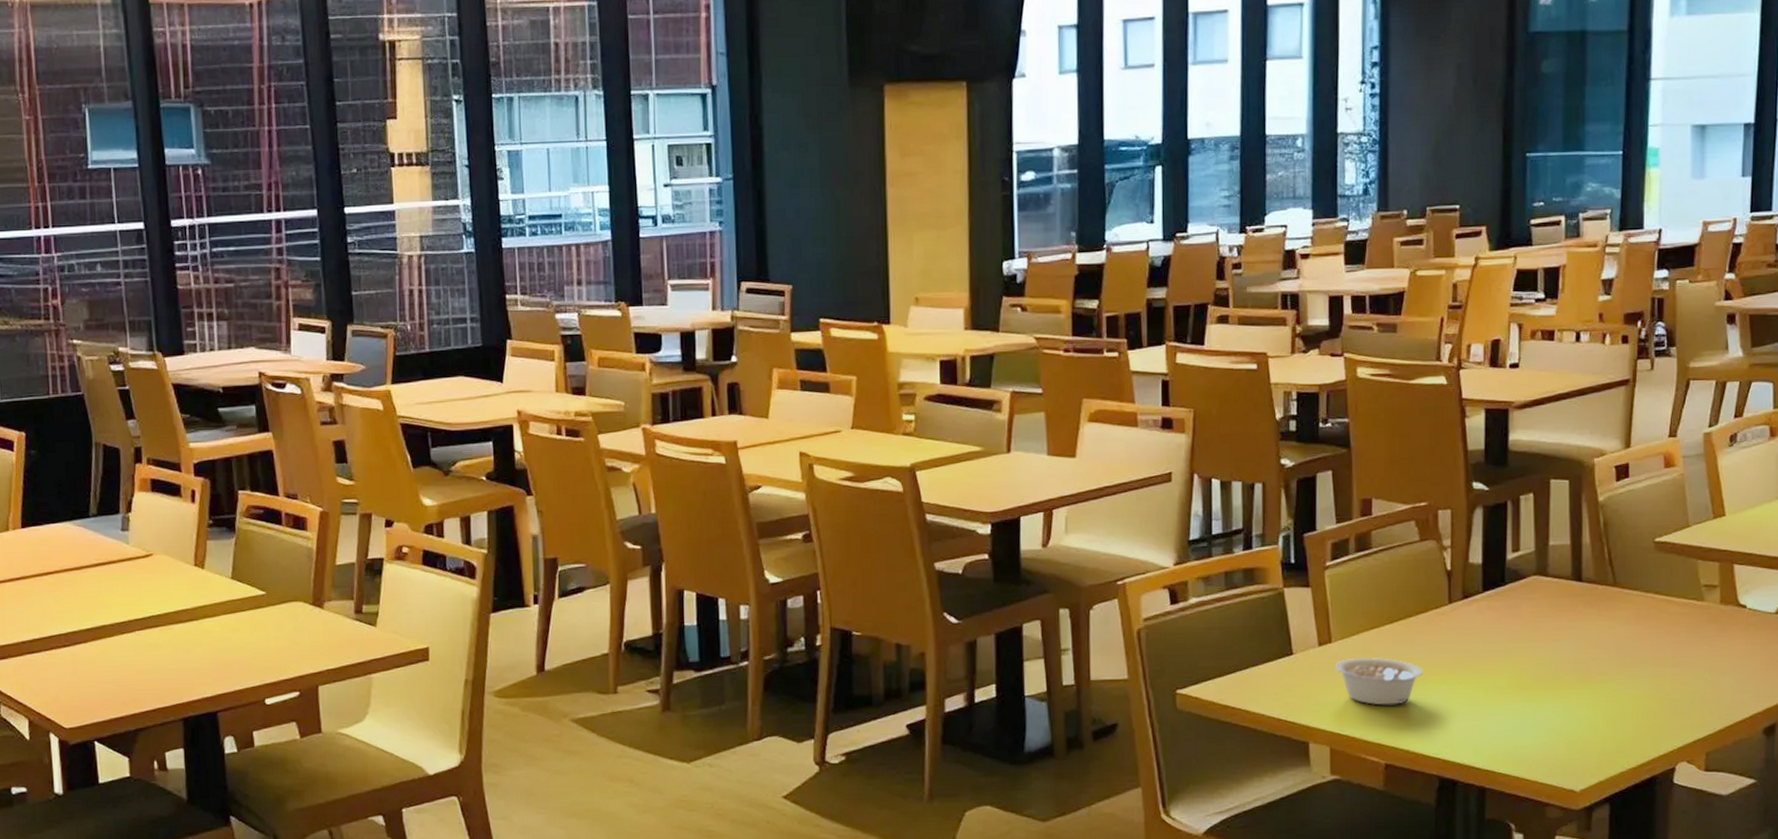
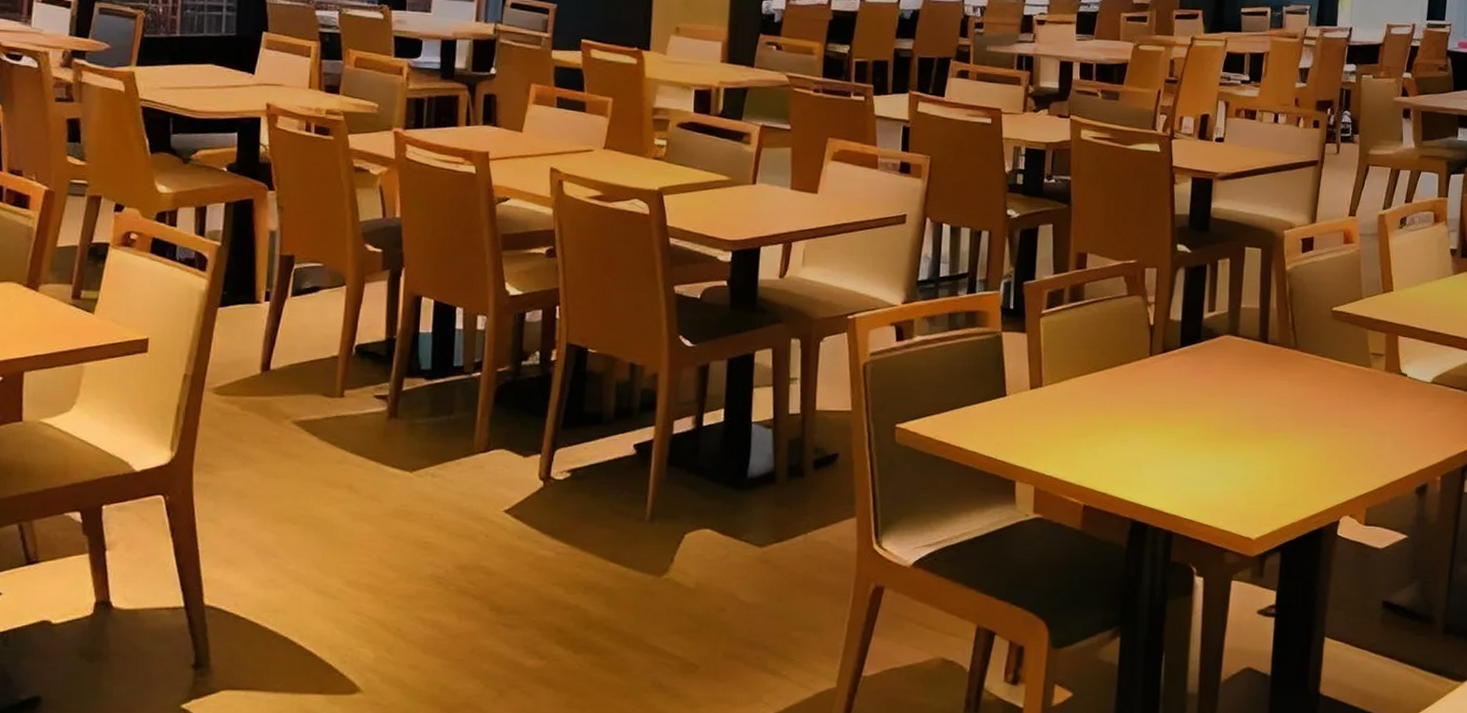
legume: present [1335,657,1423,705] -> none [1044,402,1123,450]

